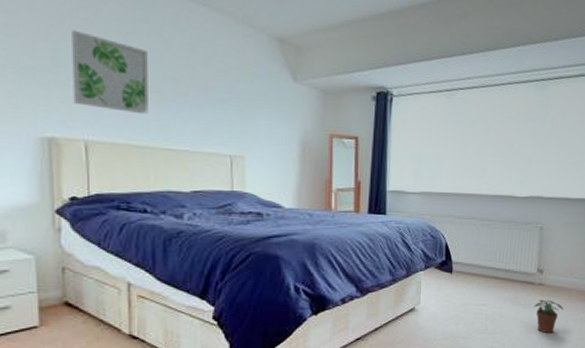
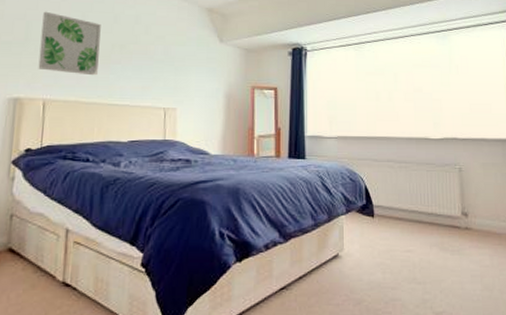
potted plant: present [534,299,564,334] -> none [463,245,496,284]

